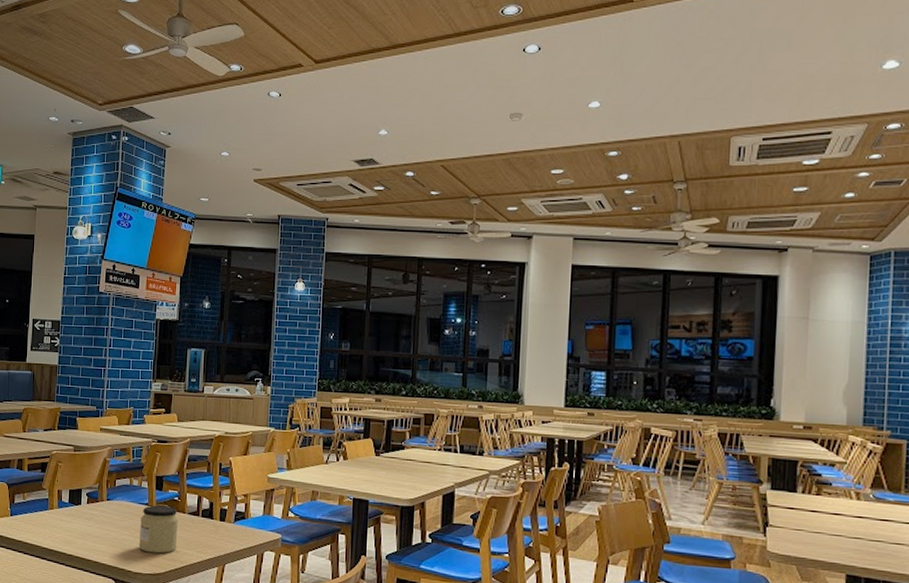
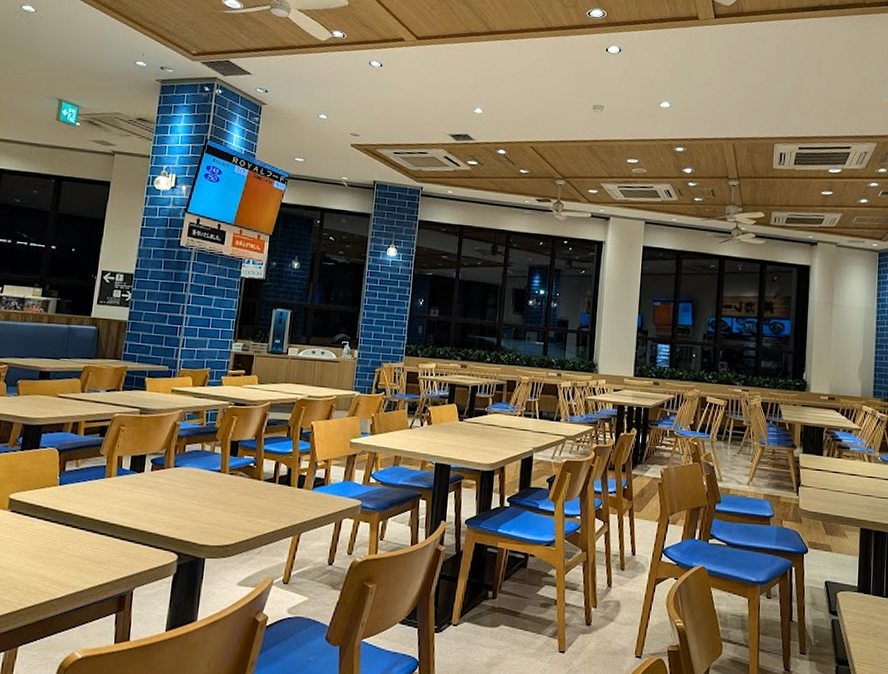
jar: present [138,505,179,554] -> none [207,472,253,524]

